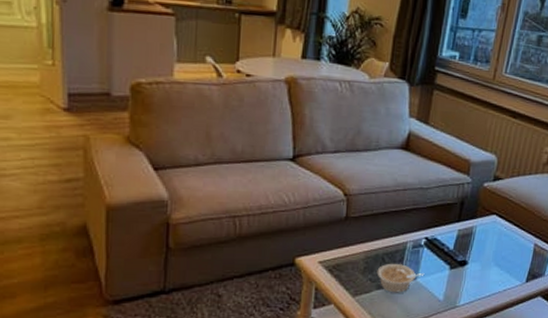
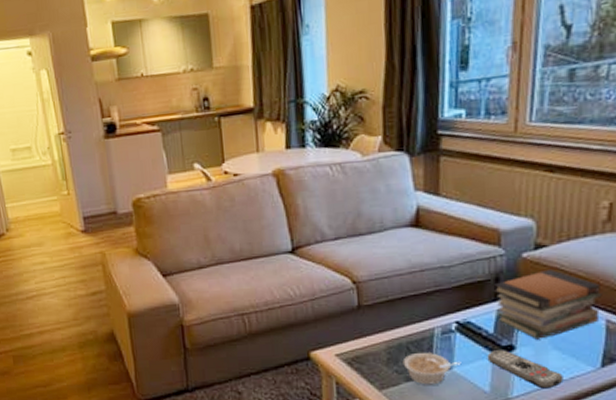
remote control: none [445,264,499,299] -> present [487,350,563,389]
book stack: none [458,199,535,257] -> present [493,270,602,340]

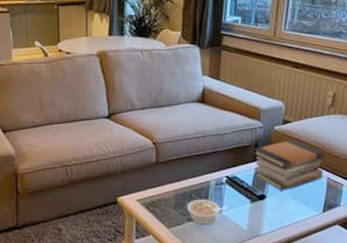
remote control: present [487,350,563,389] -> none [246,198,297,228]

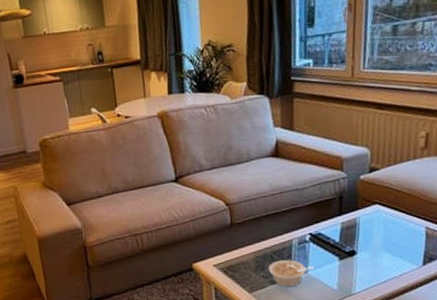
book stack: present [253,140,326,191] -> none [338,188,422,245]

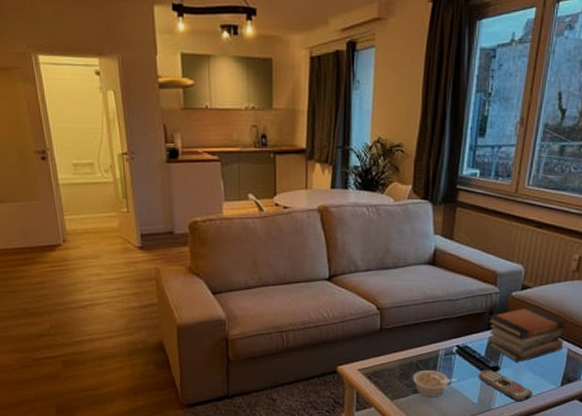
remote control: none [334,255,394,285] -> present [478,370,533,402]
book stack: none [338,188,422,245] -> present [487,307,567,362]

